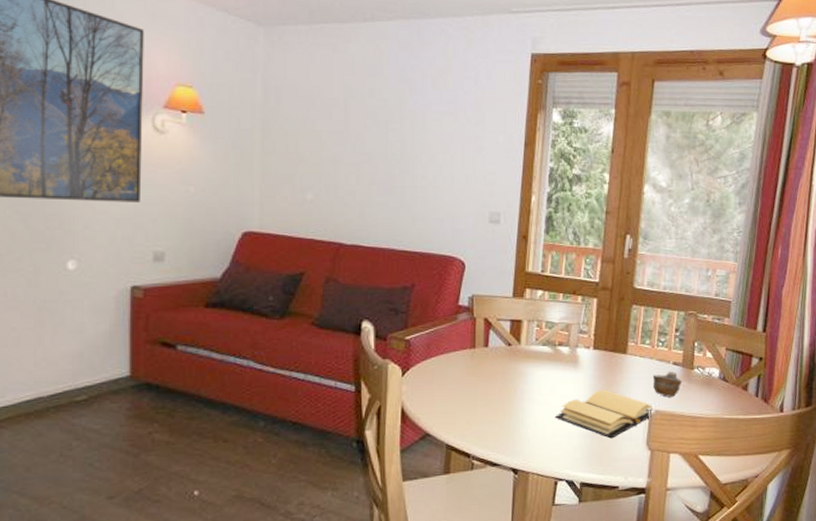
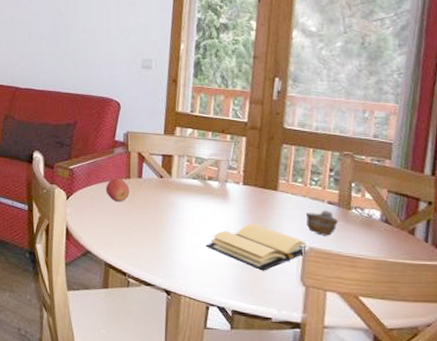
apple: none [448,348,474,375] -> present [106,178,129,202]

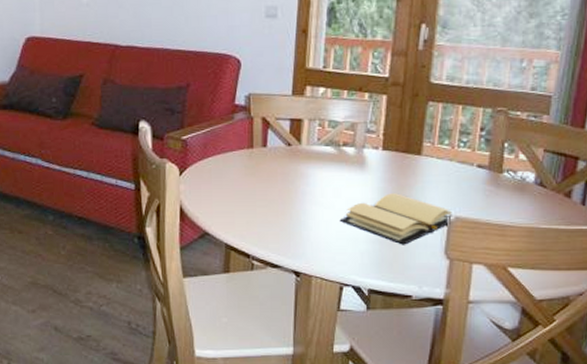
apple: present [106,178,129,202] -> none [225,148,253,176]
cup: present [305,211,339,236] -> none [452,175,489,203]

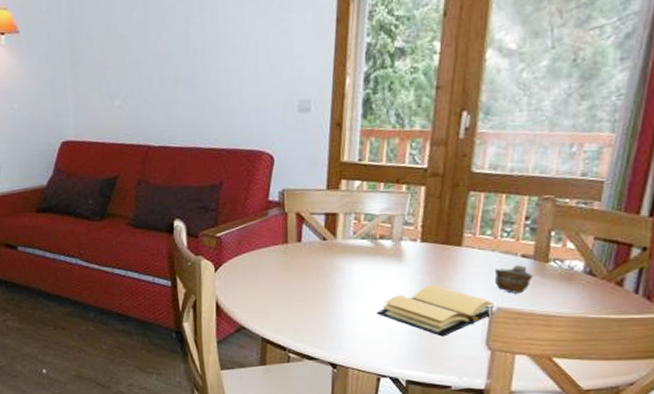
cup: none [452,175,489,203] -> present [494,265,534,294]

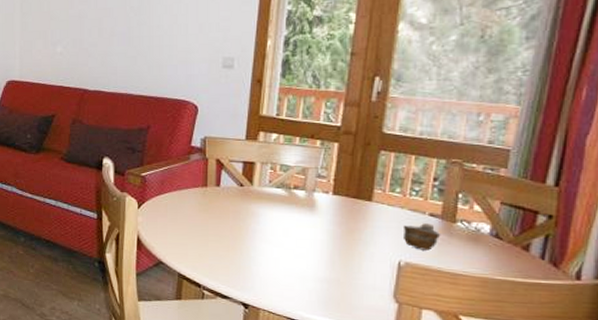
book: present [376,285,494,337] -> none [288,236,402,286]

